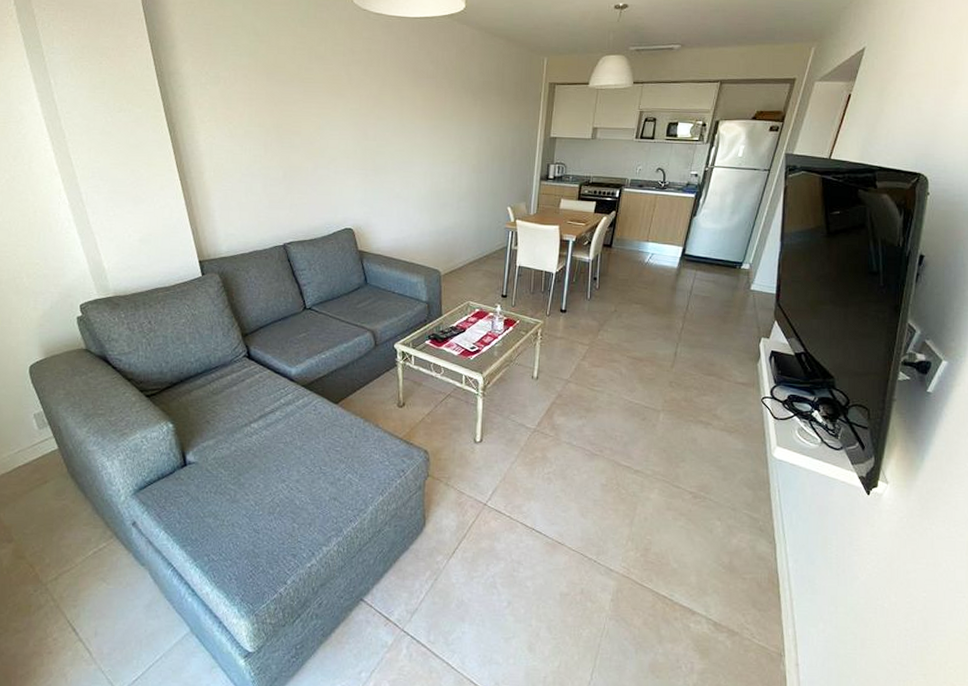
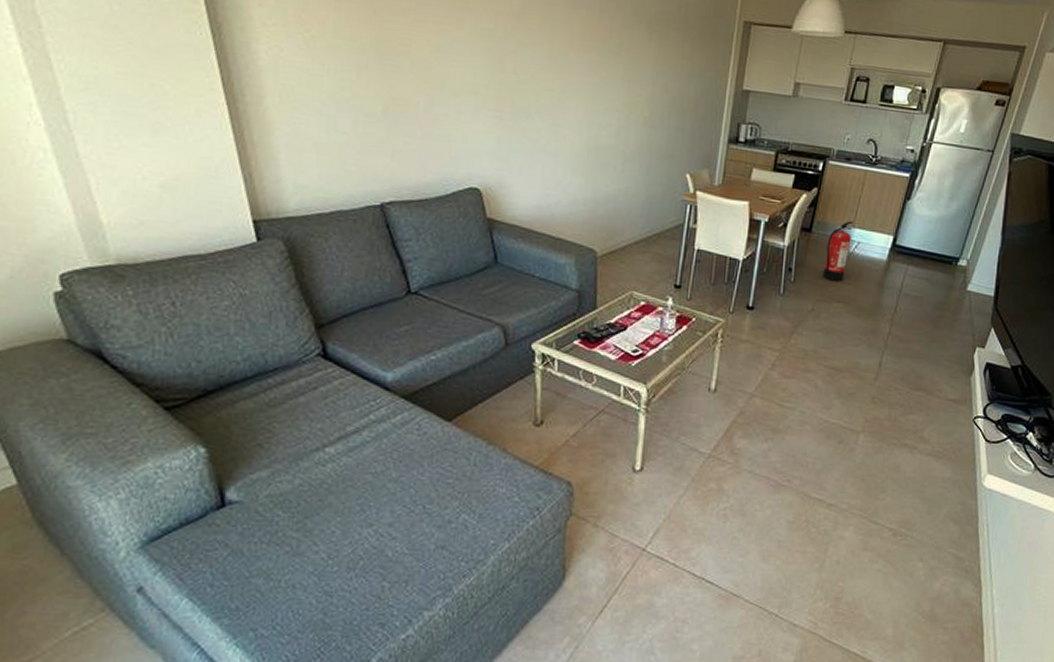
fire extinguisher: none [622,236,647,287] -> present [822,221,854,282]

